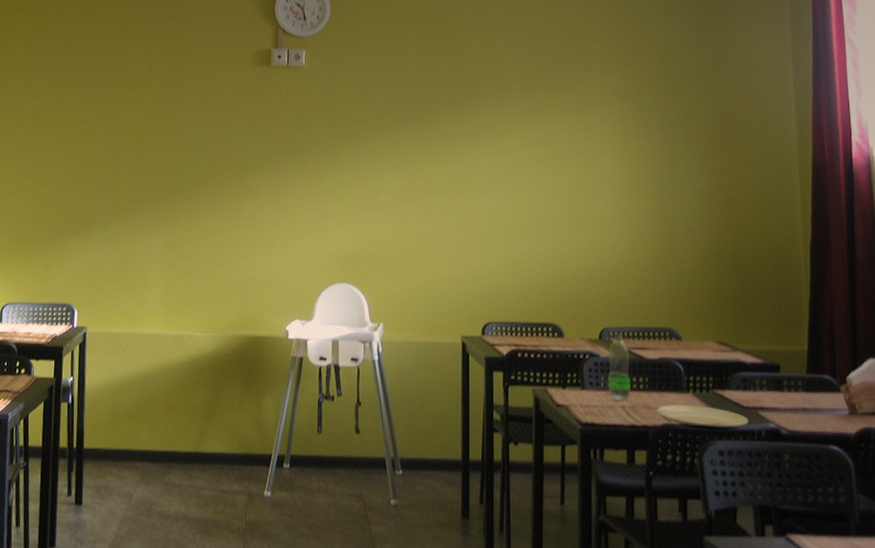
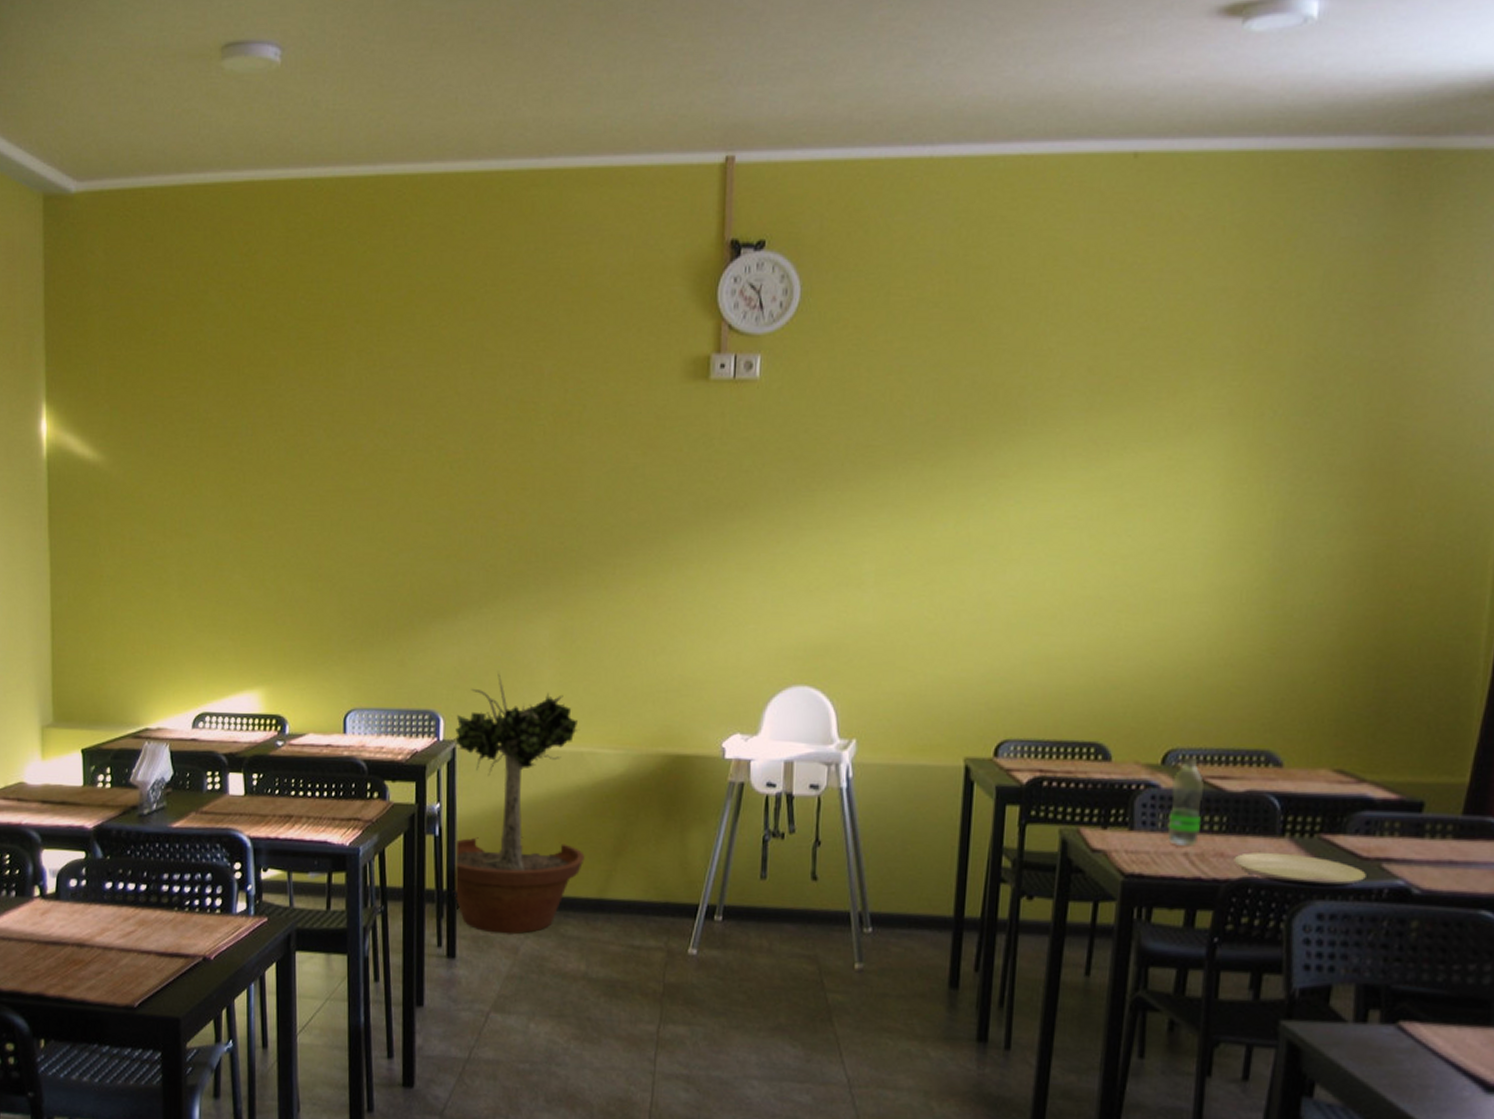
potted tree: none [81,274,184,483] -> present [452,672,585,934]

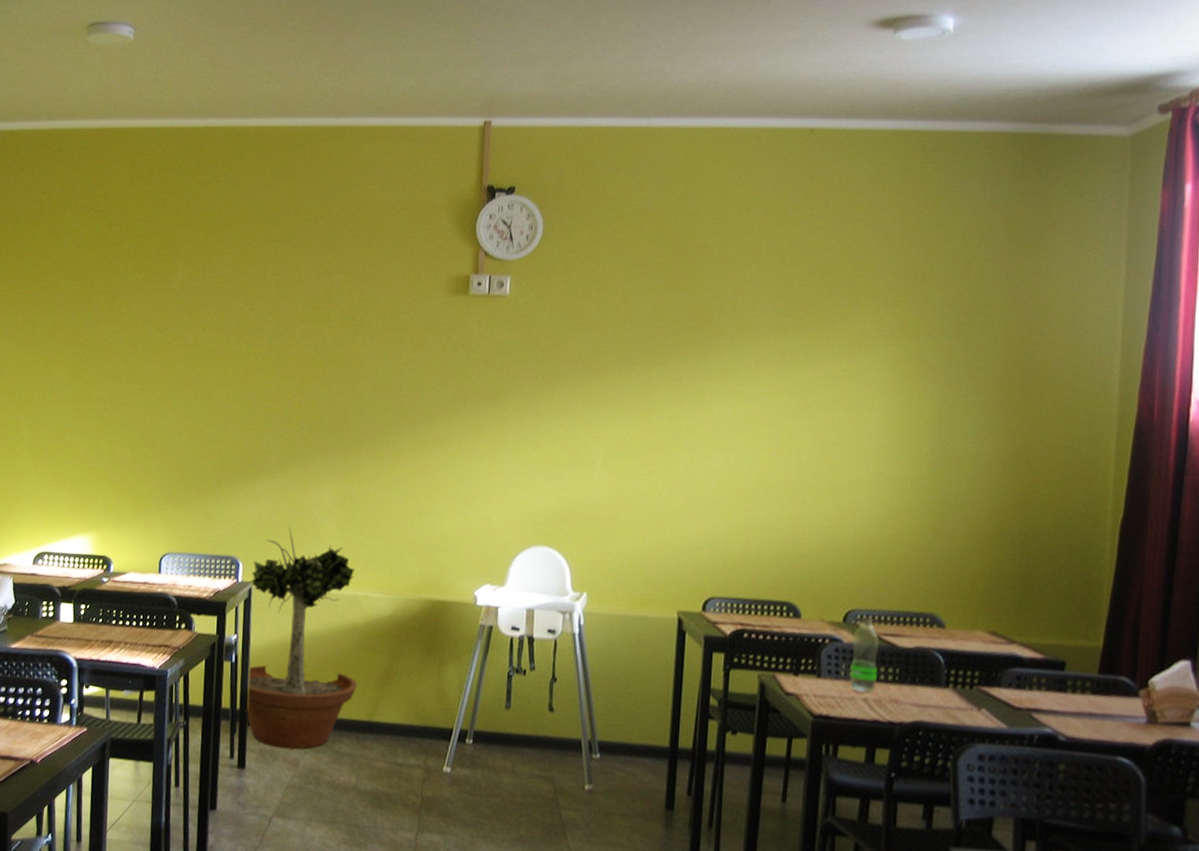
plate: present [1233,852,1366,888] -> none [906,700,1019,733]

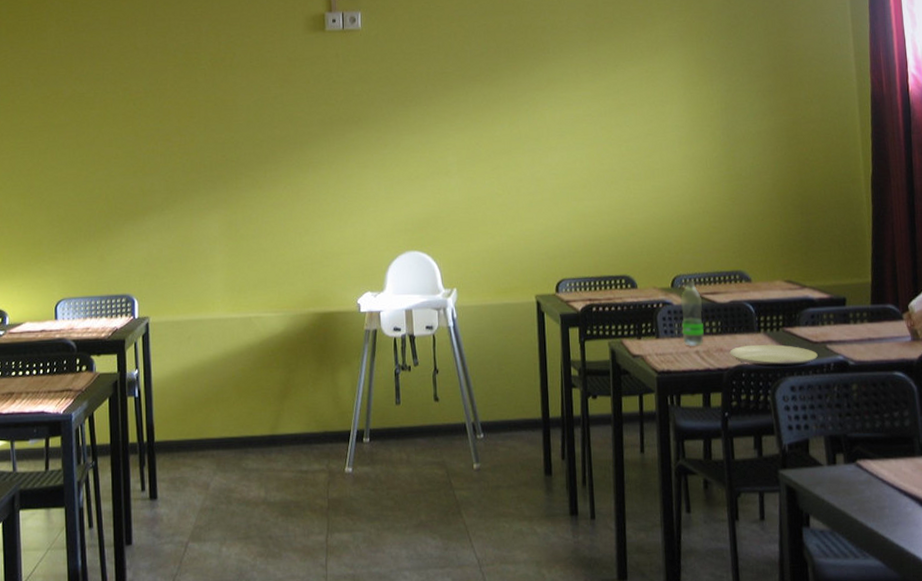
potted tree: present [245,526,357,749] -> none [146,260,258,473]
plate: none [906,700,1019,733] -> present [729,344,818,367]

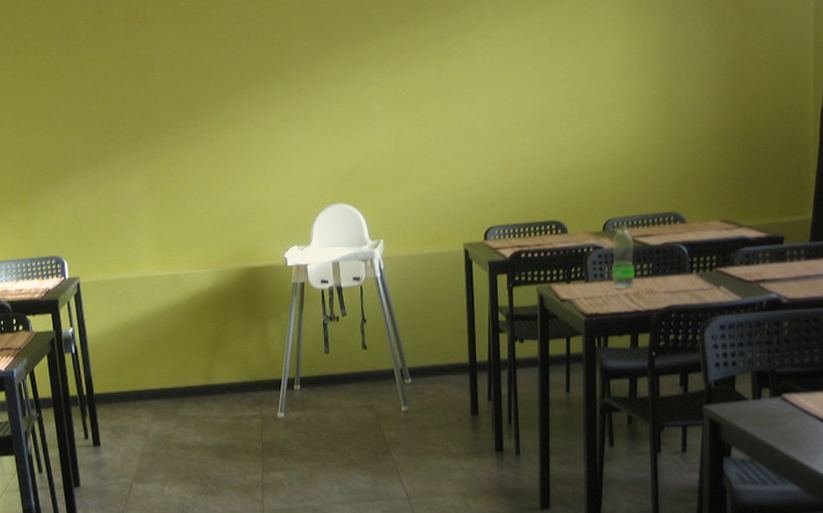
plate: present [729,344,818,367] -> none [660,285,750,307]

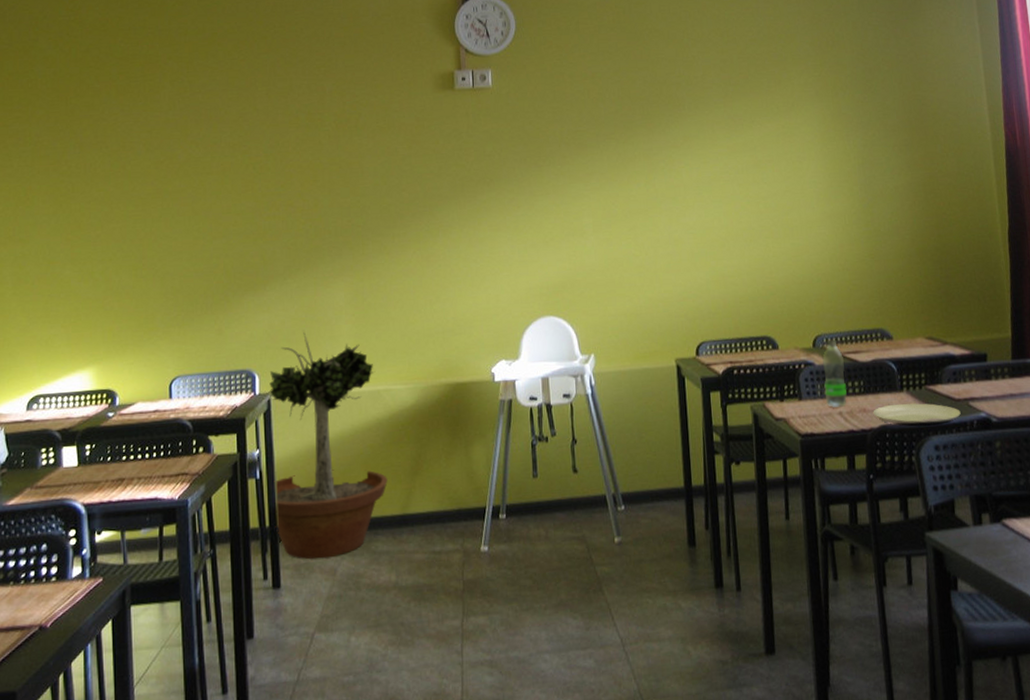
potted tree: none [76,220,191,422] -> present [267,331,388,559]
plate: none [660,285,750,307] -> present [873,403,961,427]

